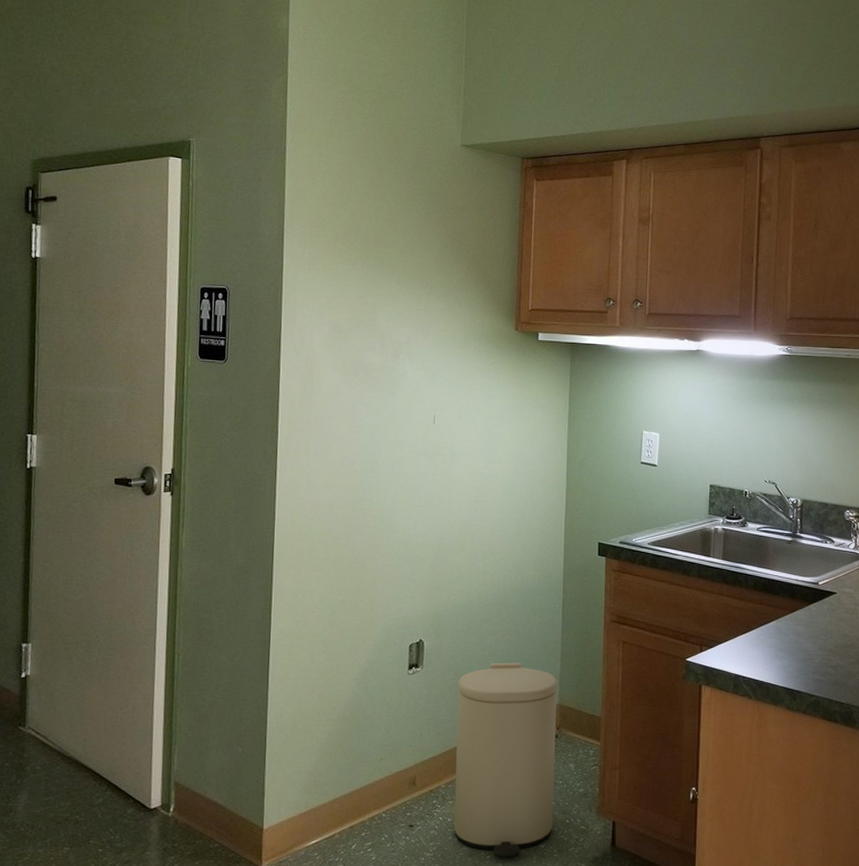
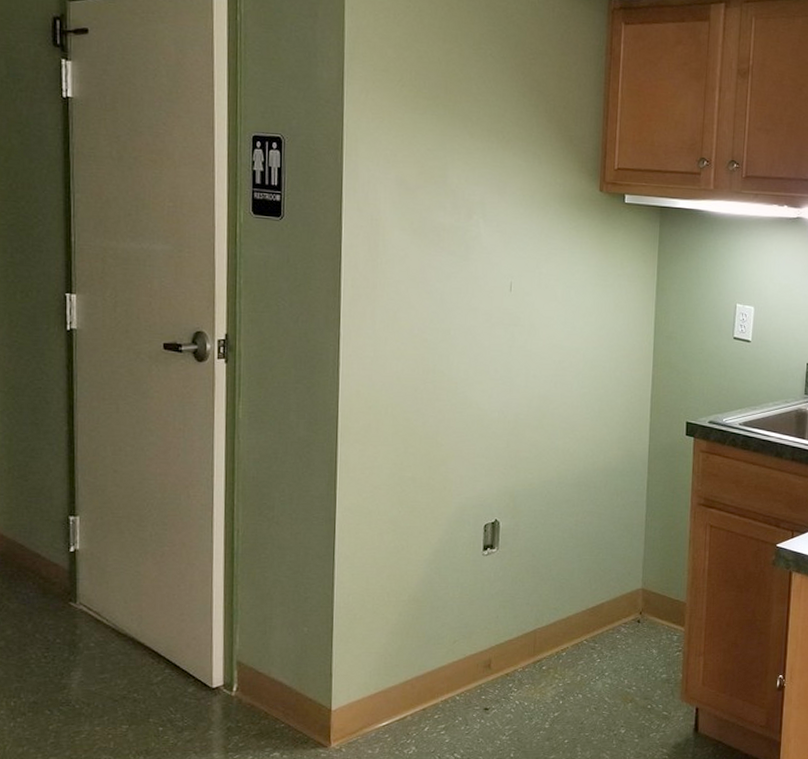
pedal bin: present [453,662,557,857] -> none [530,544,641,742]

